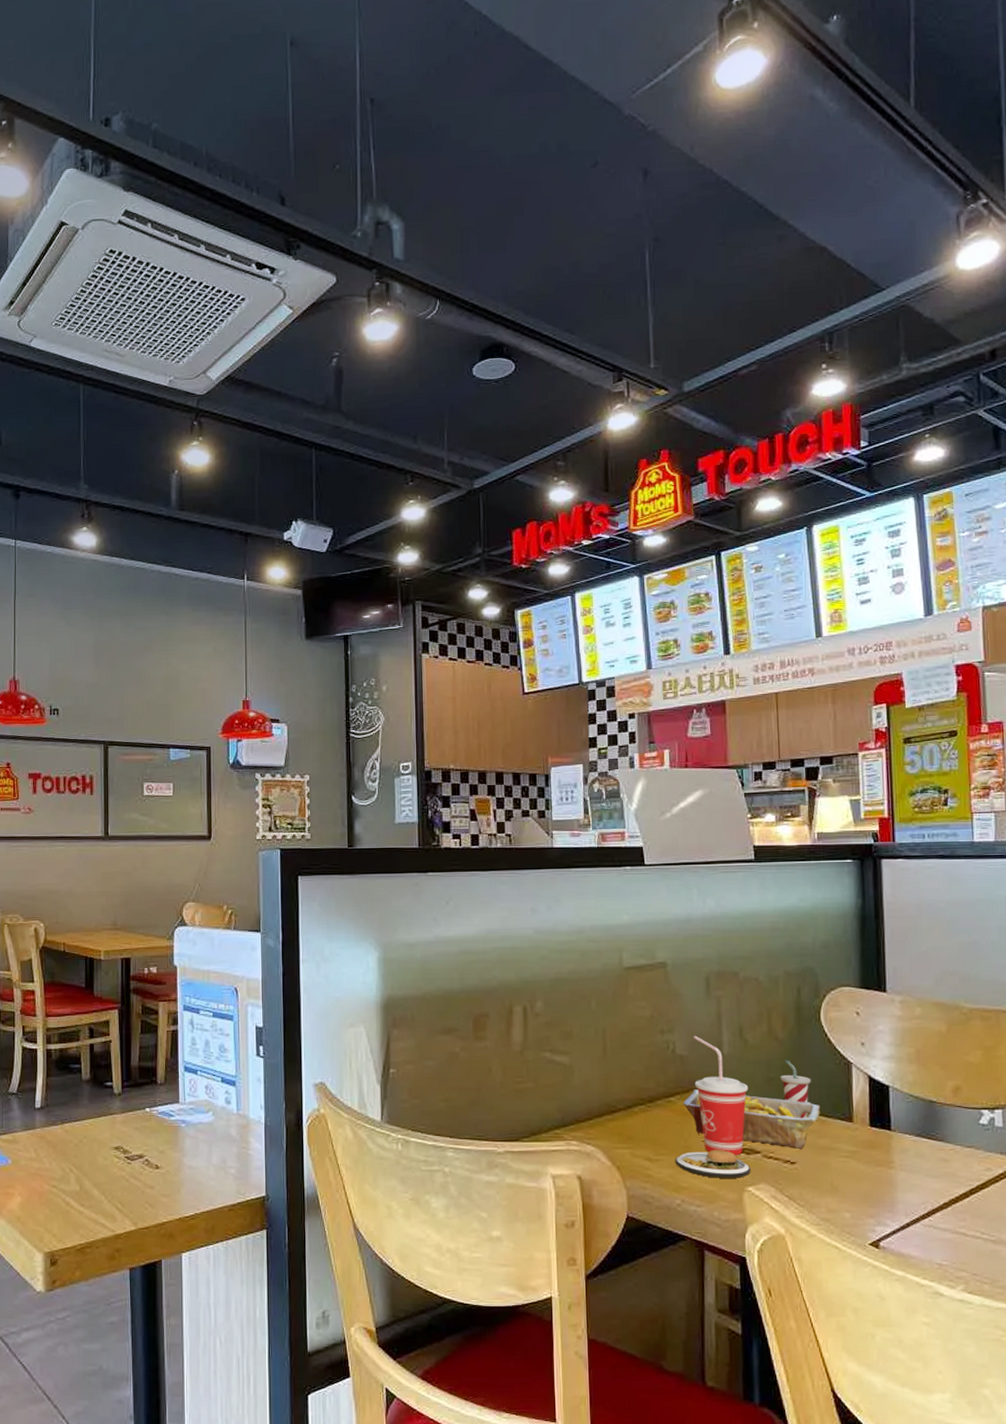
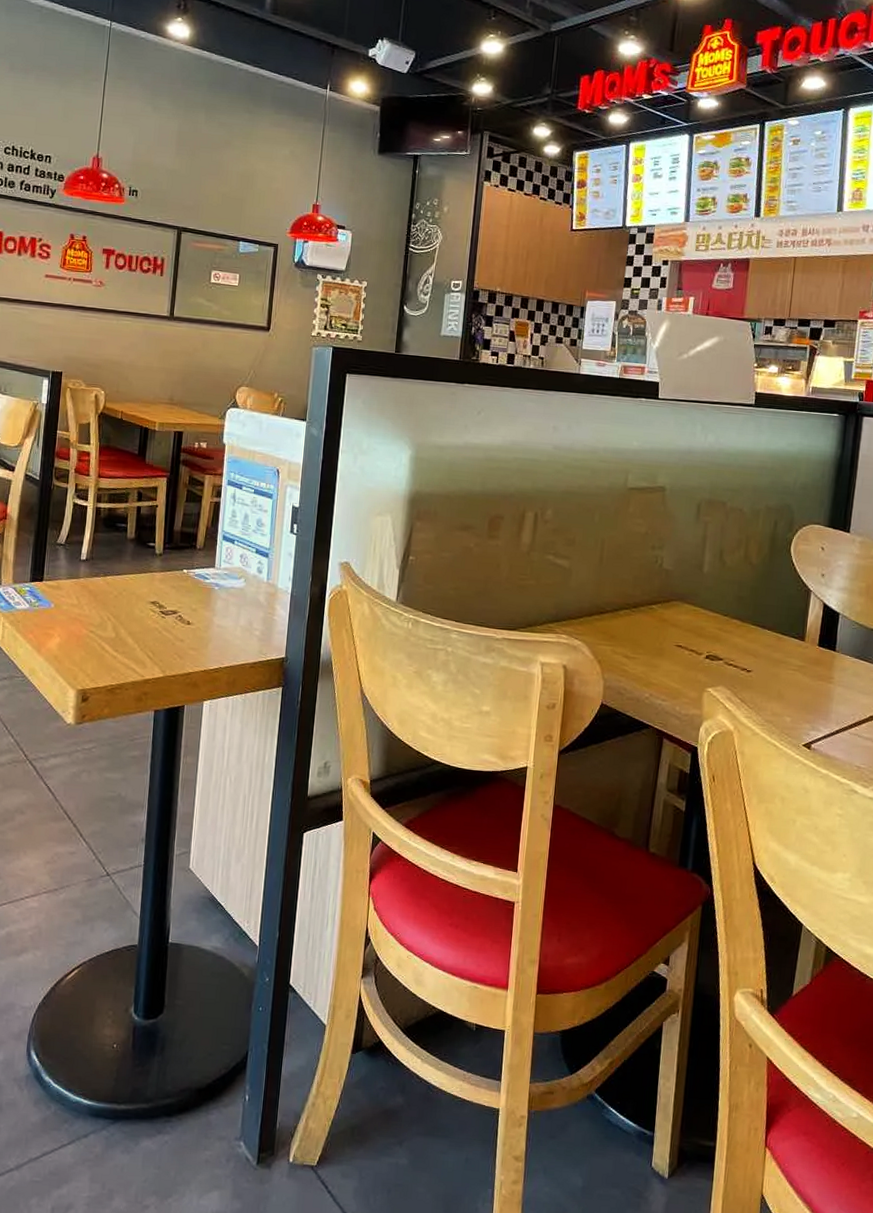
hamburger: present [674,1149,751,1178] -> none [648,653,713,680]
french fries: present [683,1090,820,1150] -> none [663,600,779,661]
beverage cup: present [694,1035,749,1155] -> none [675,553,721,660]
beverage cup: present [780,1060,811,1119] -> none [749,582,775,635]

